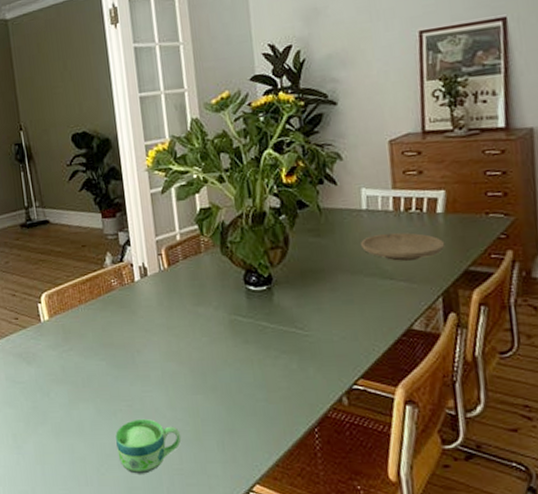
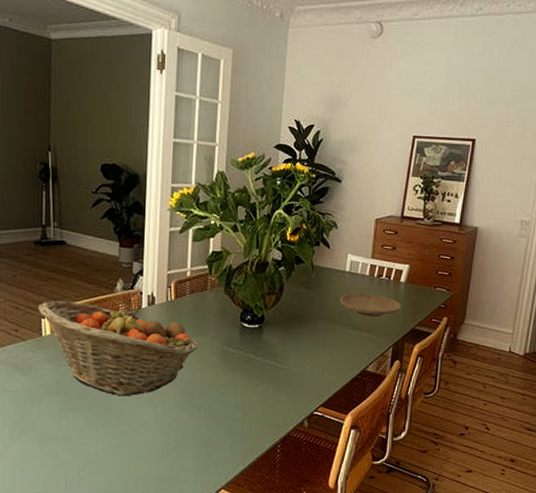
fruit basket: none [33,281,203,381] -> present [38,300,199,397]
cup: present [115,419,182,474] -> none [100,431,163,479]

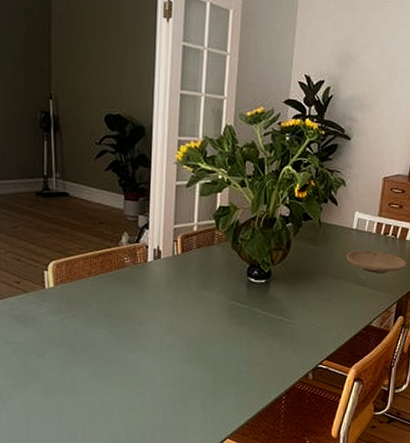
fruit basket: present [38,300,199,397] -> none [40,252,205,349]

